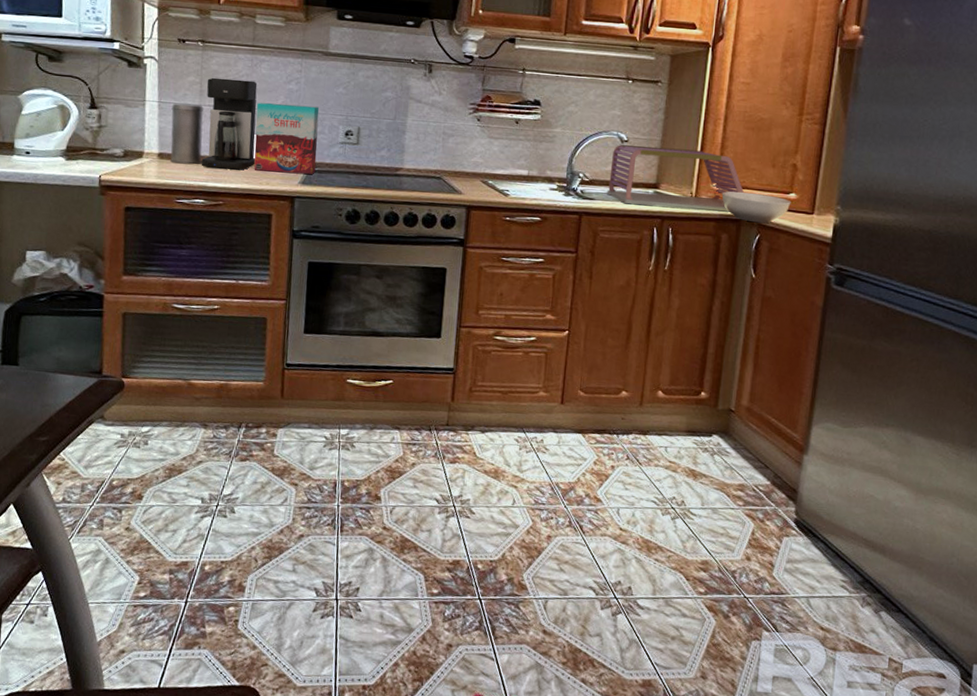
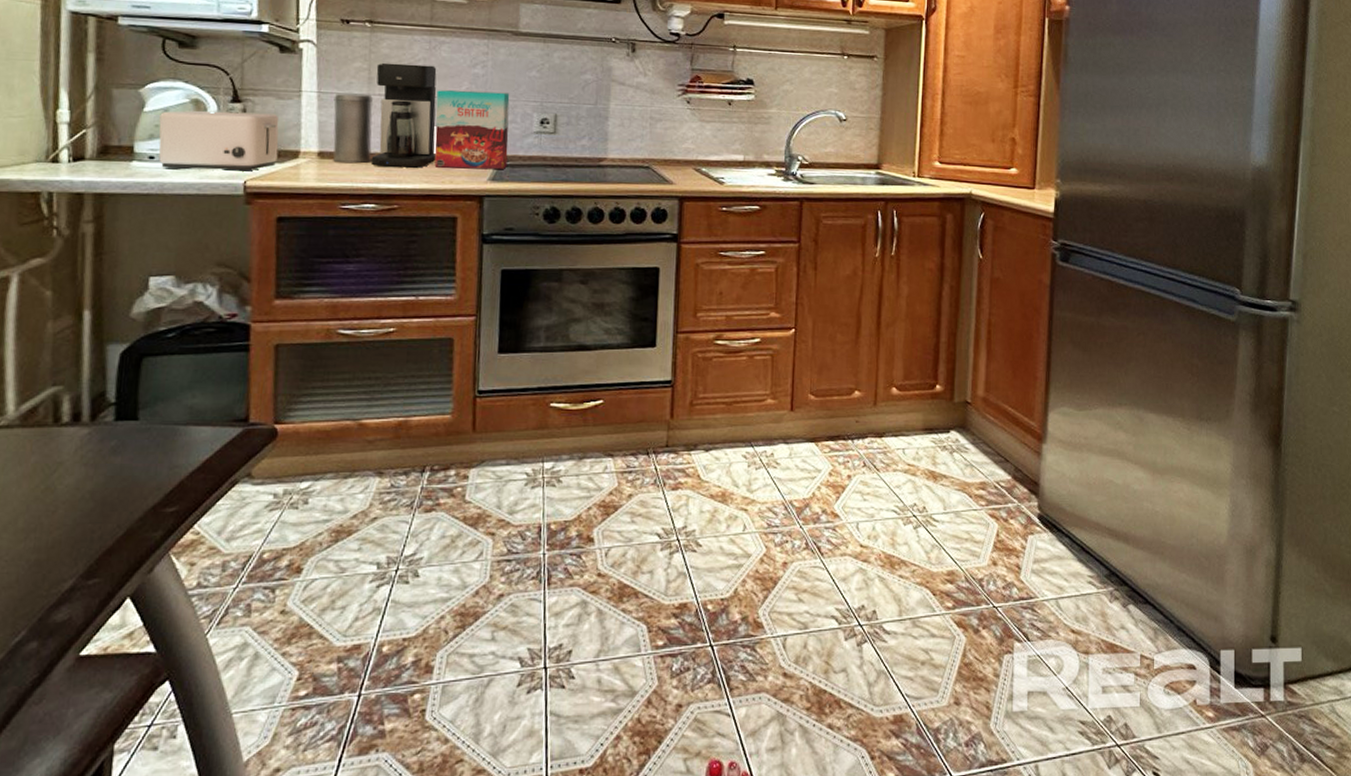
toaster: none [33,114,127,167] -> present [158,110,279,171]
dish rack: present [607,145,744,212] -> none [828,124,966,191]
bowl: present [721,191,791,224] -> none [944,168,1013,201]

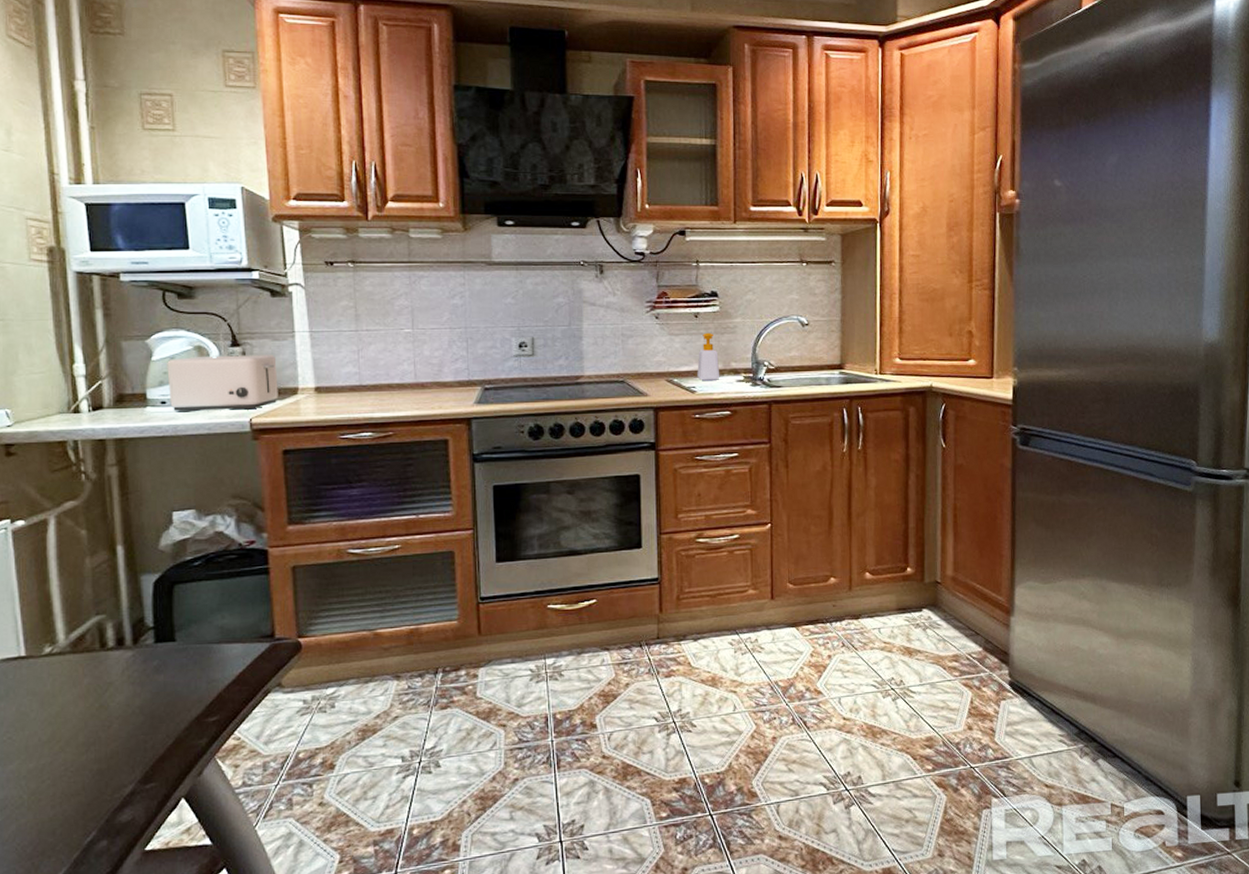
canister: present [333,93,373,164] -> none [325,330,365,396]
coffee maker: present [370,62,437,168] -> none [362,299,425,398]
cereal box: present [434,89,510,170] -> none [420,320,491,395]
soap bottle: none [727,121,751,172] -> present [697,332,720,380]

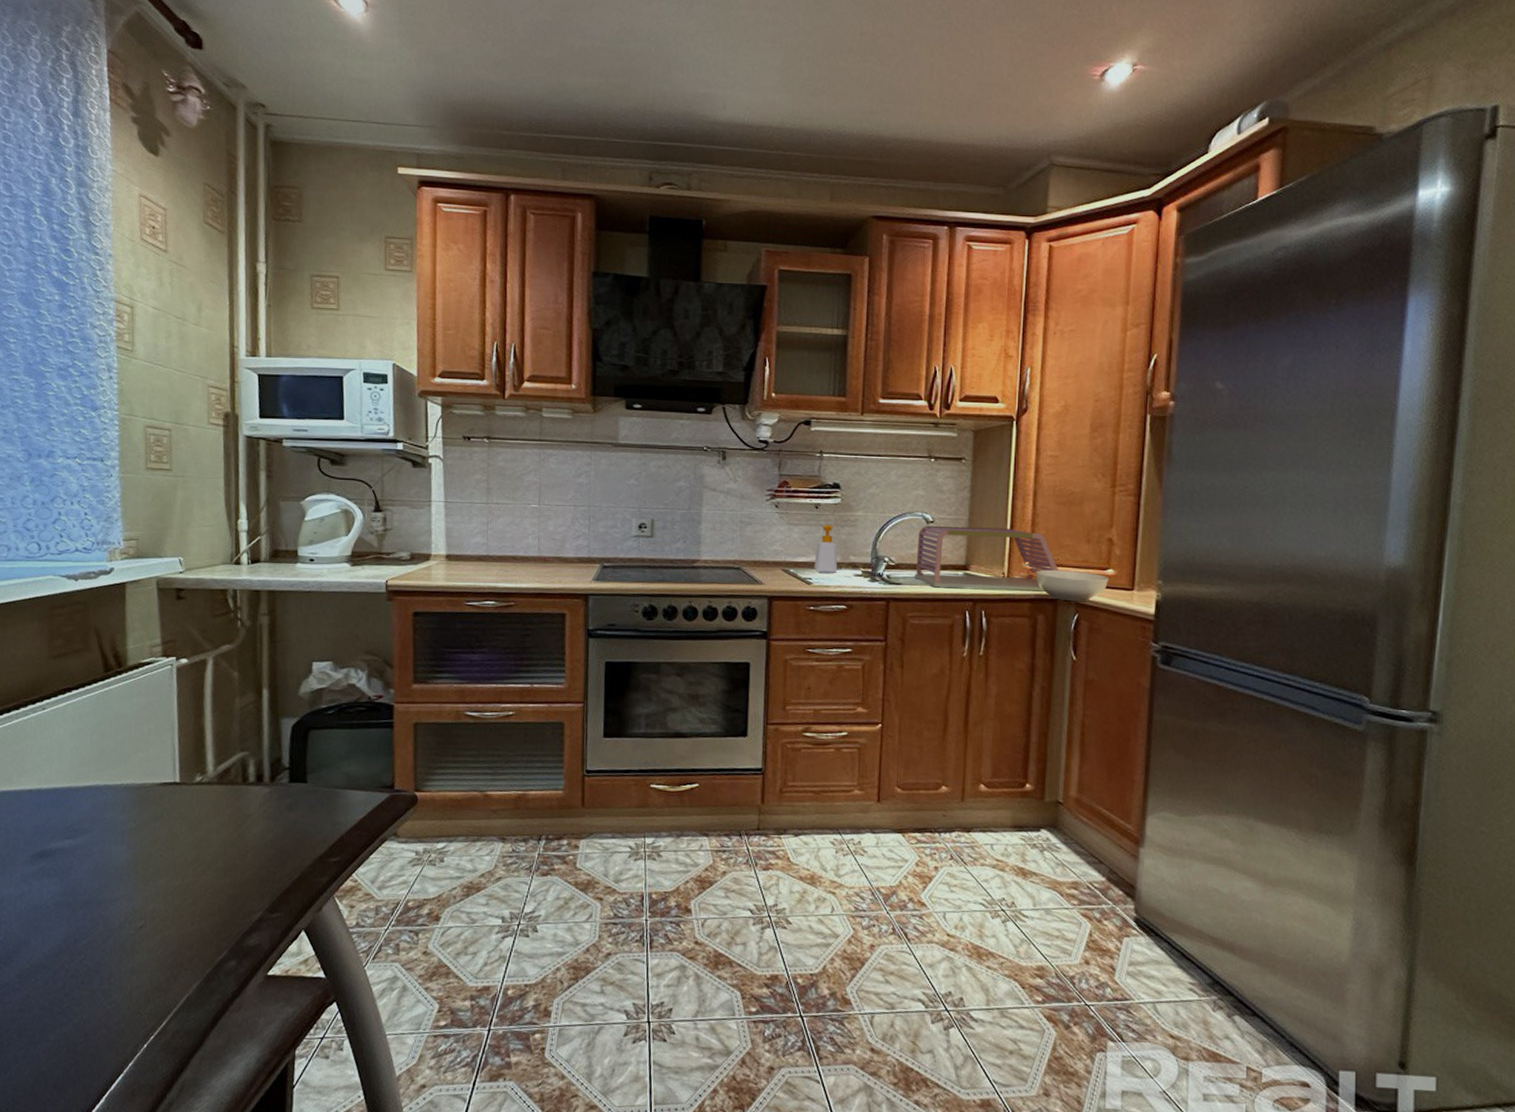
toaster: present [167,355,278,413] -> none [317,519,414,572]
dish rack: none [793,327,925,388] -> present [914,525,1058,592]
bowl: none [905,363,971,393] -> present [1035,569,1109,602]

